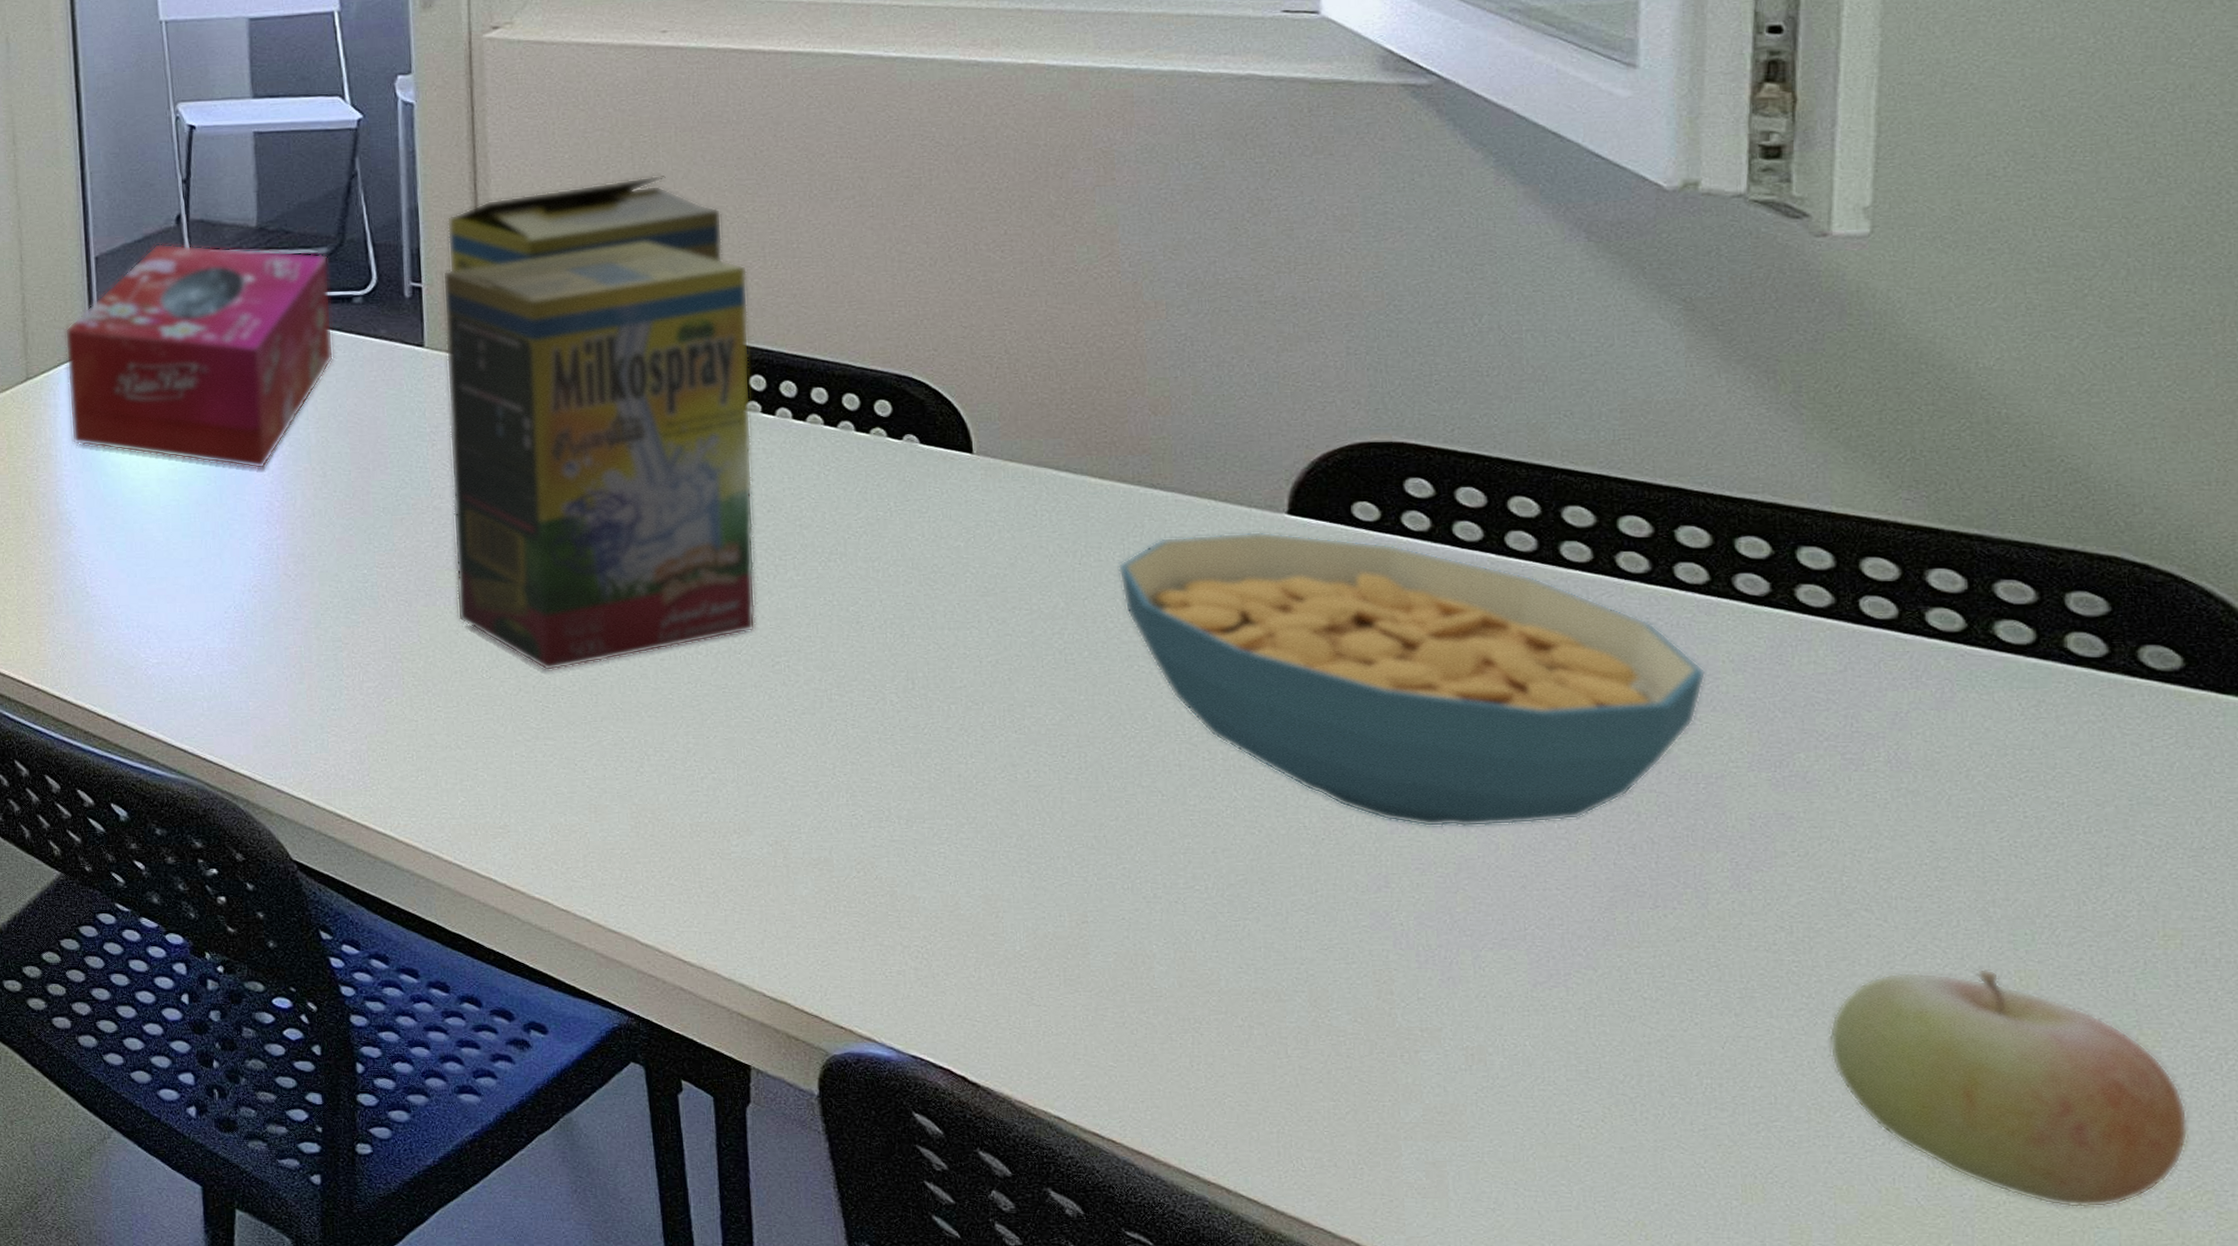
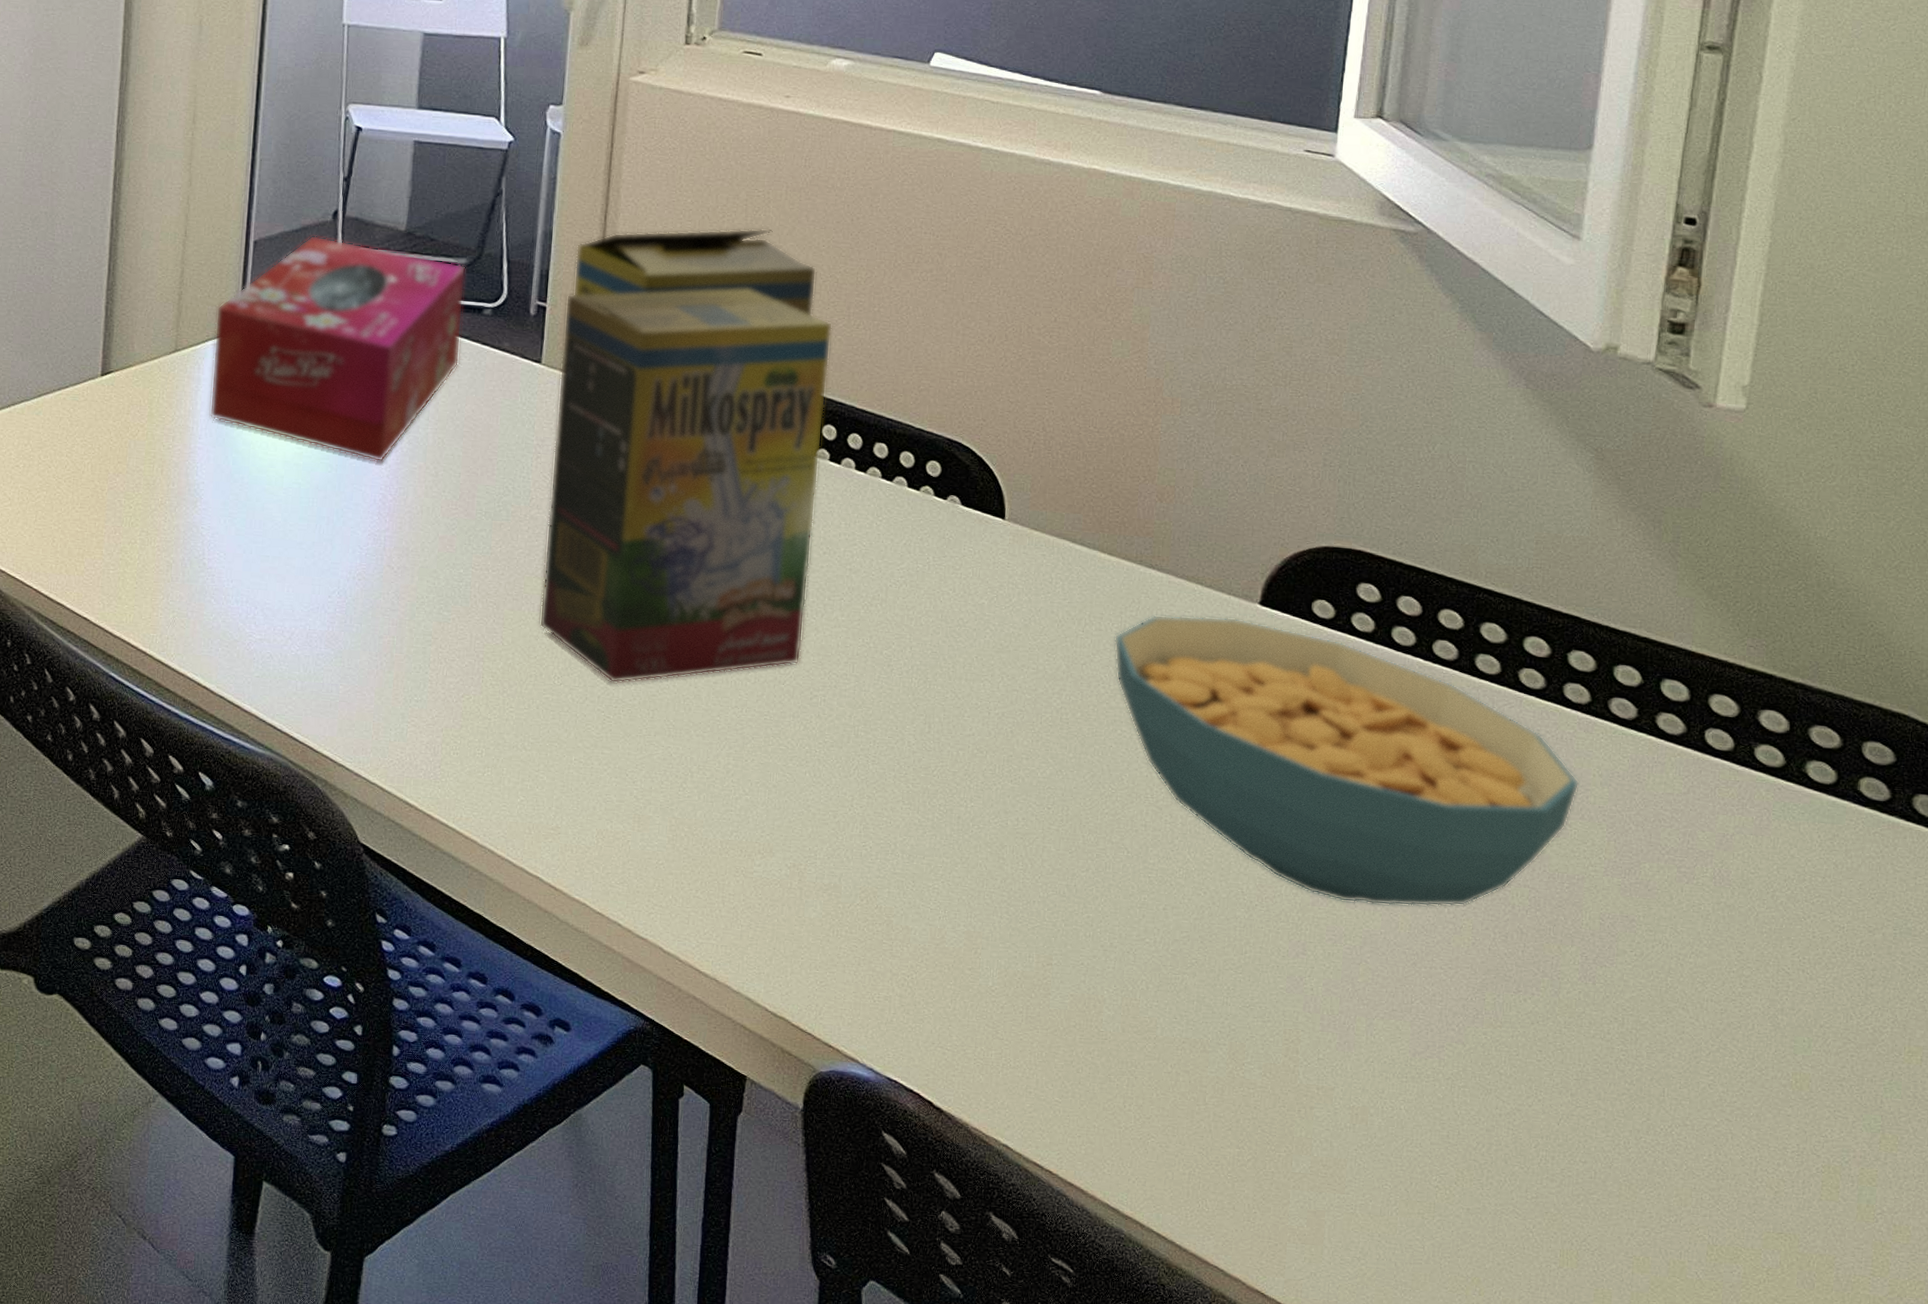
fruit: present [1829,968,2188,1208] -> none [1642,1067,1912,1291]

